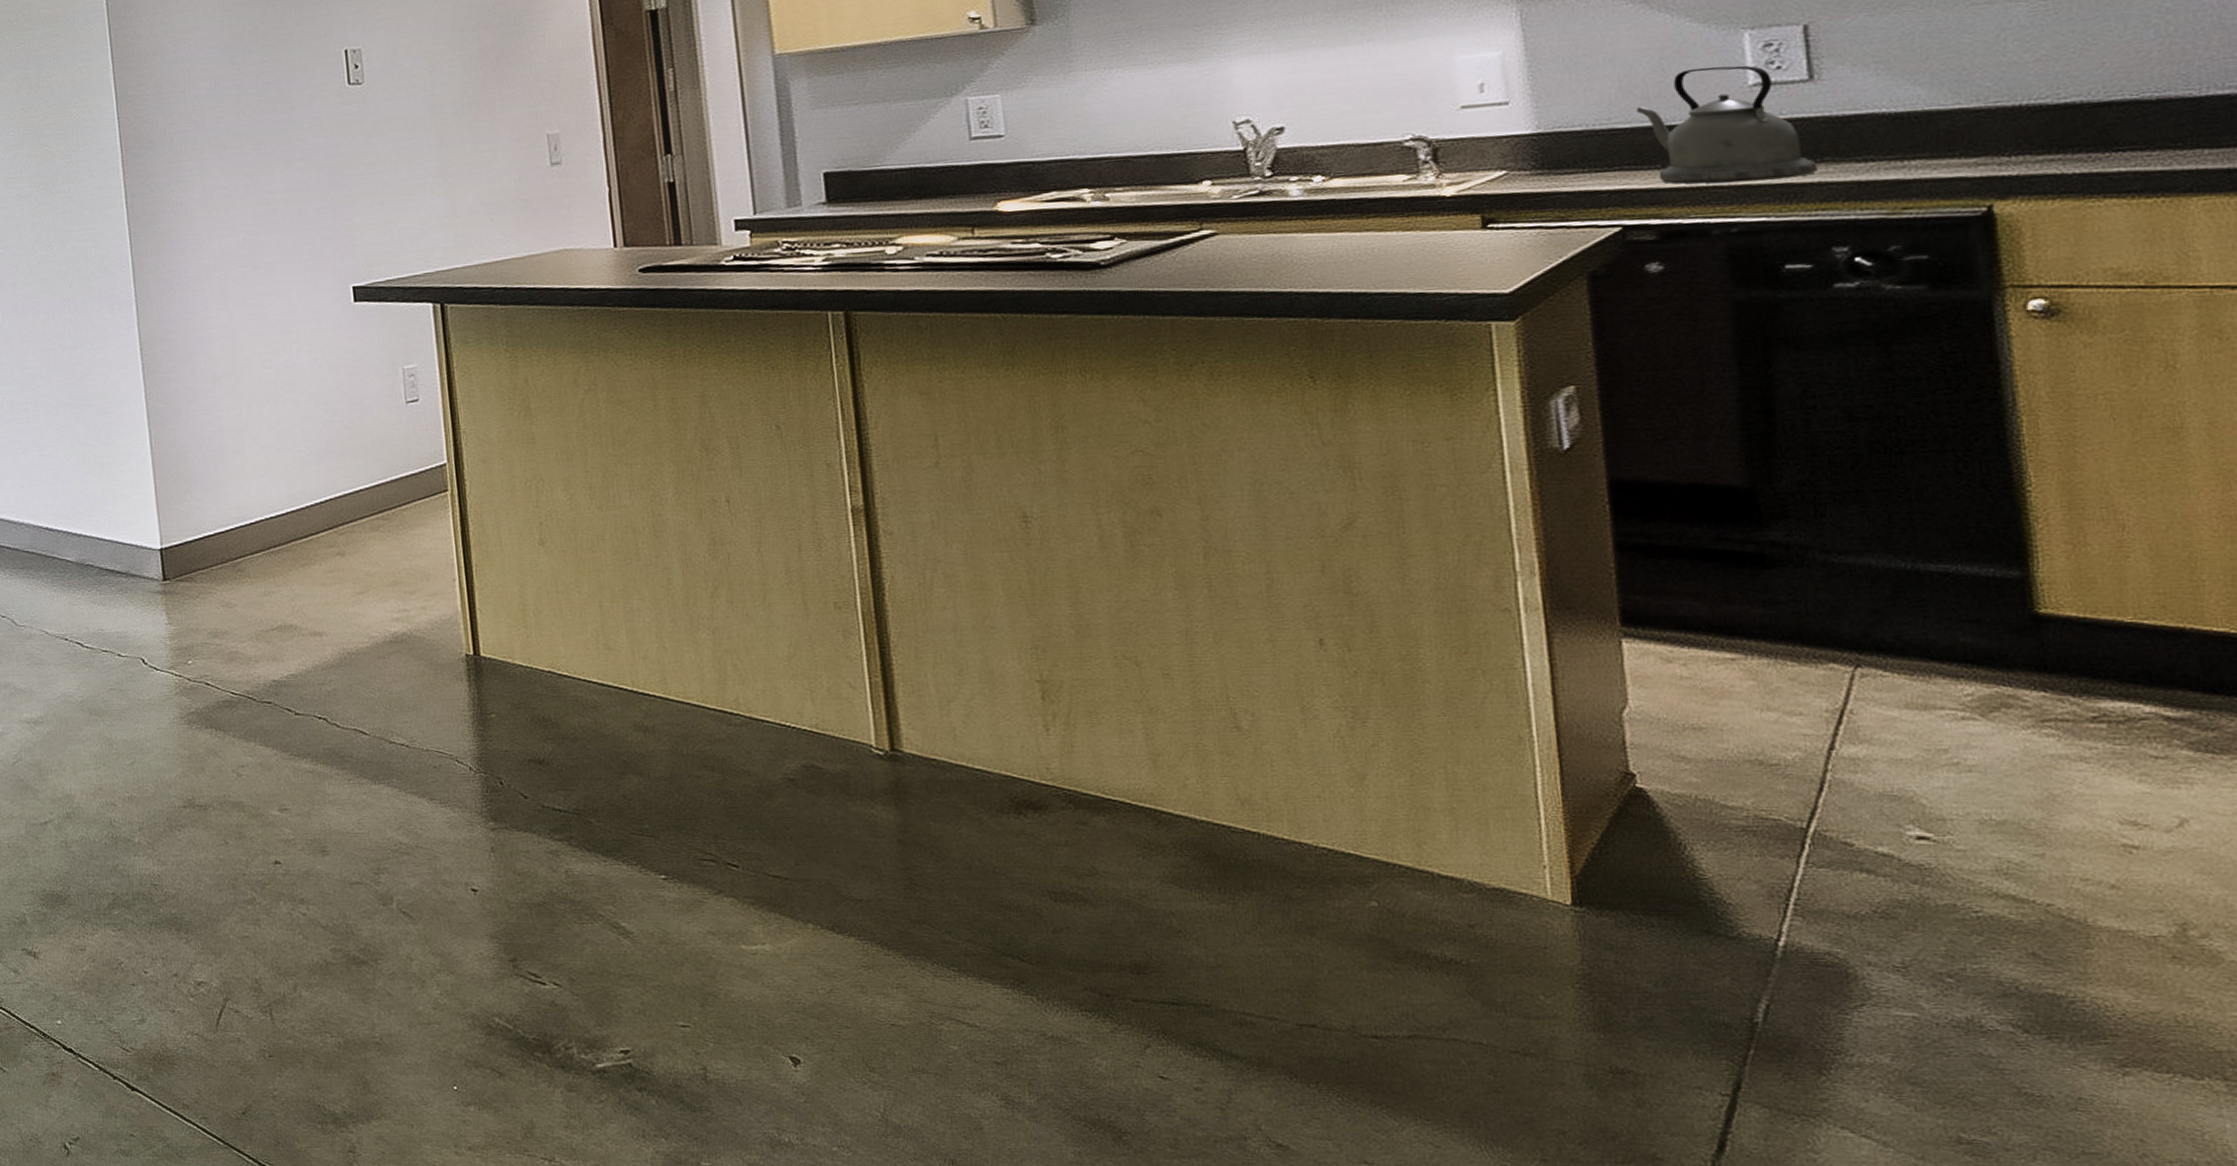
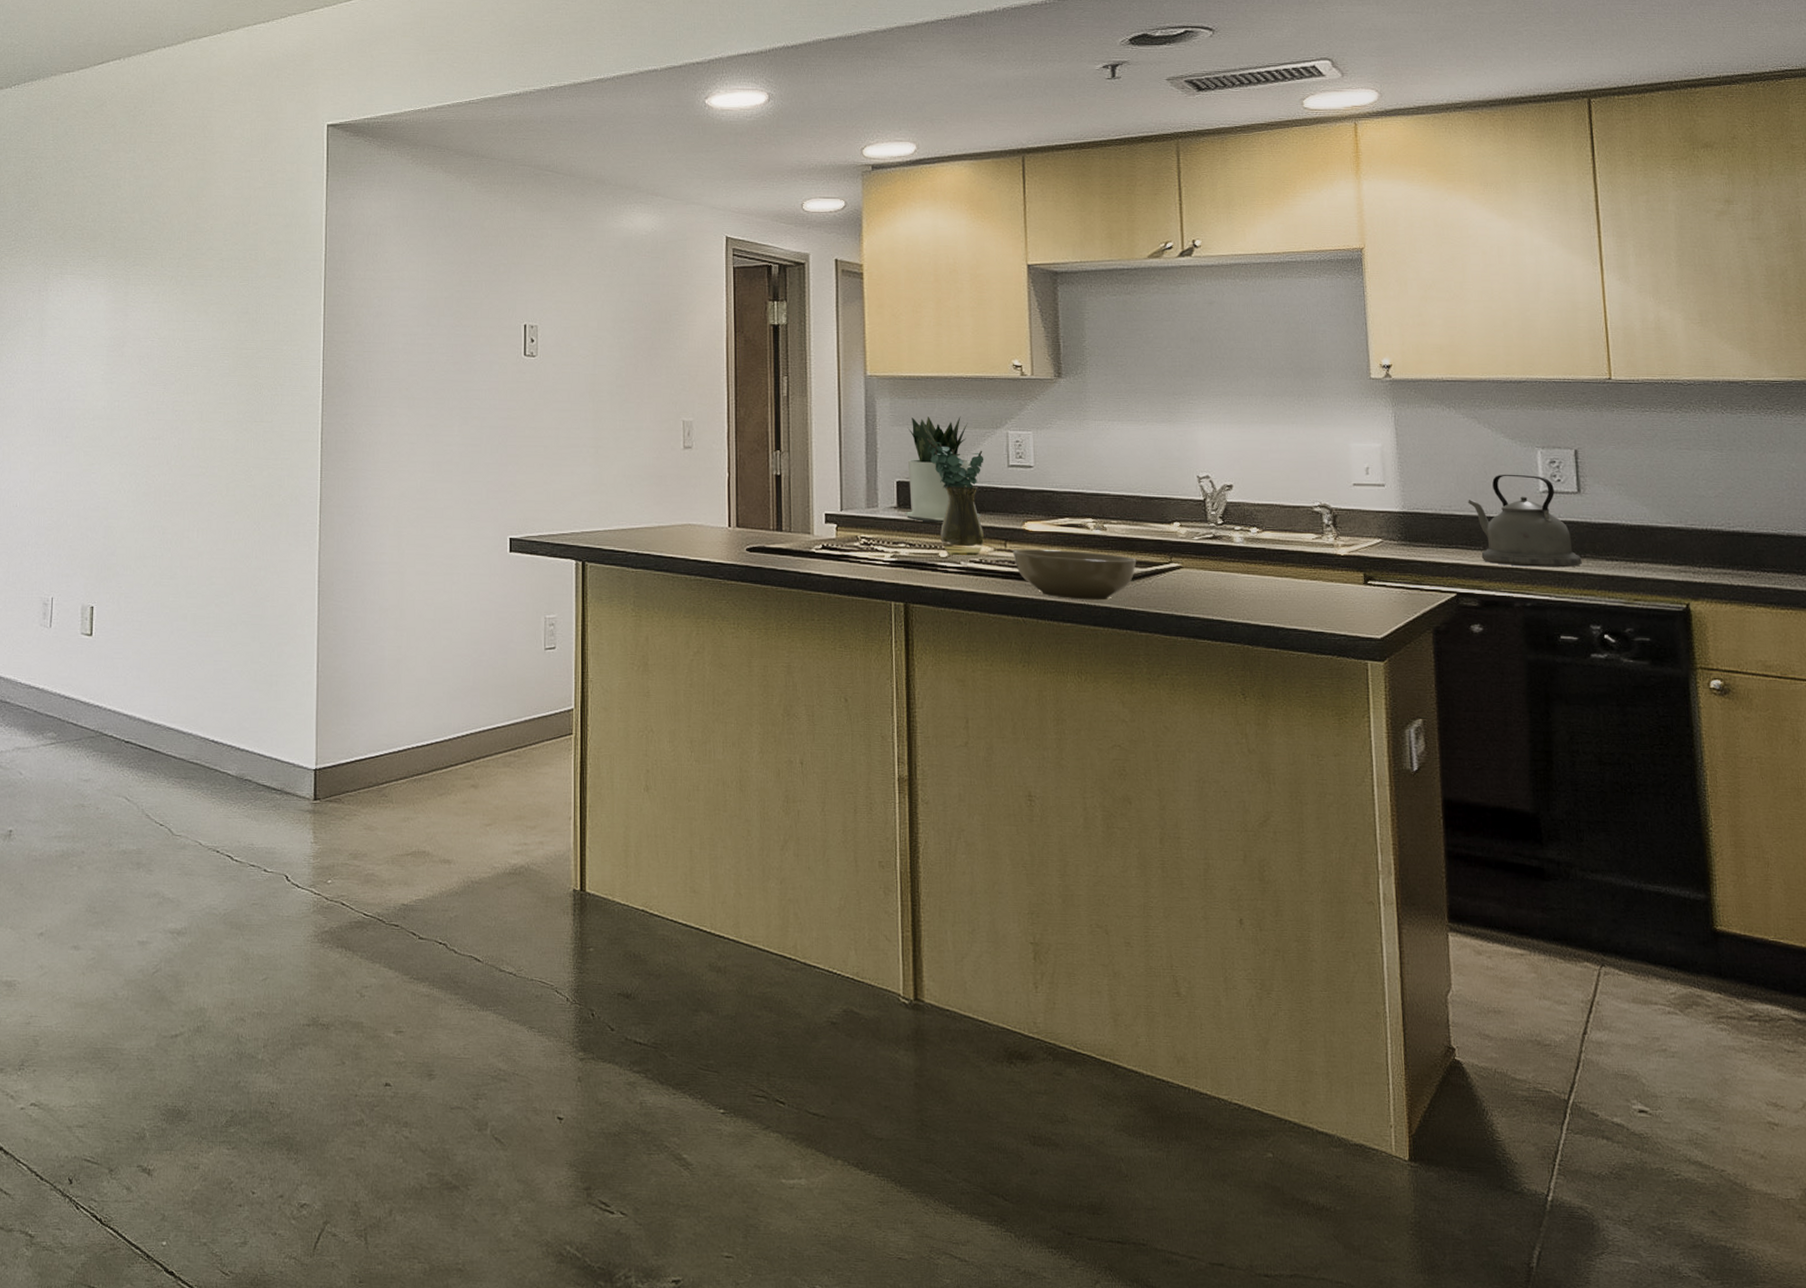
planter: none [833,87,939,216] -> present [904,416,982,523]
vase: none [858,117,945,251] -> present [926,437,985,558]
bowl: none [982,228,1154,286] -> present [1012,548,1137,600]

